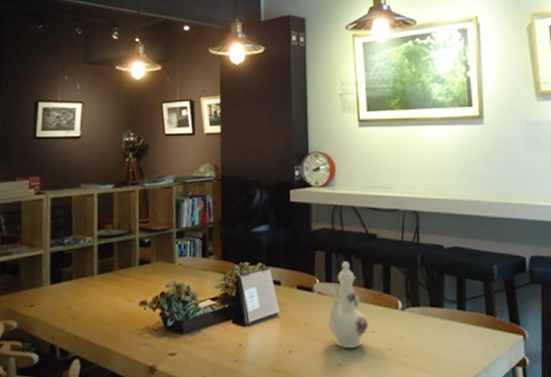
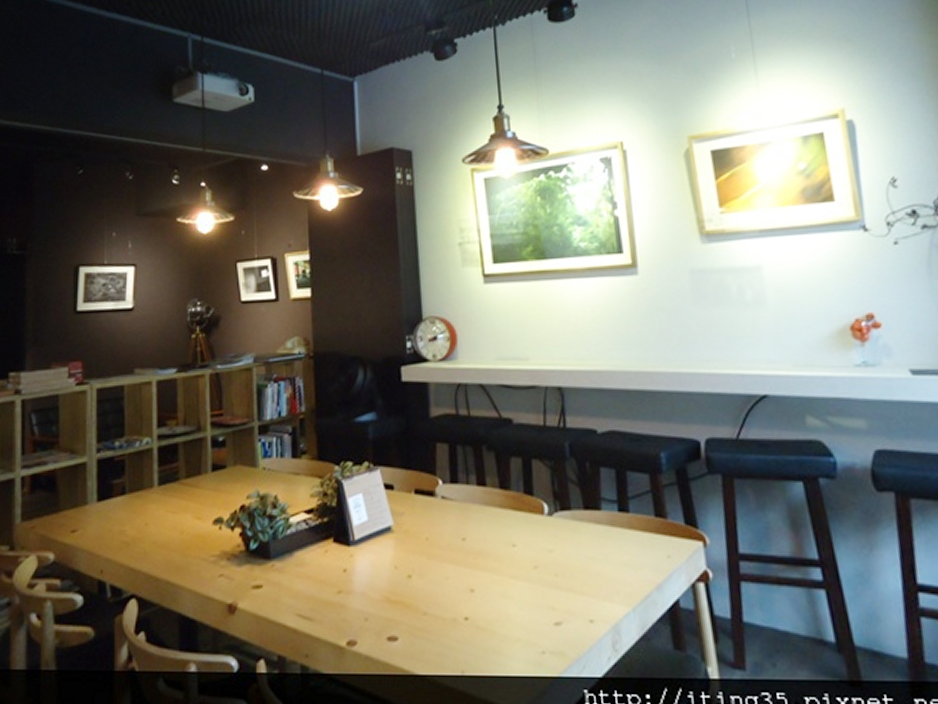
ewer: present [327,262,368,348] -> none [454,456,507,568]

